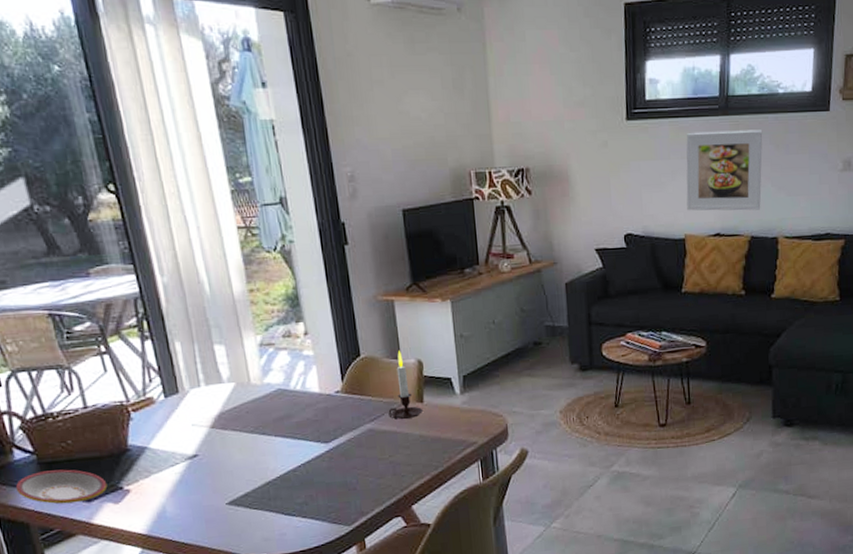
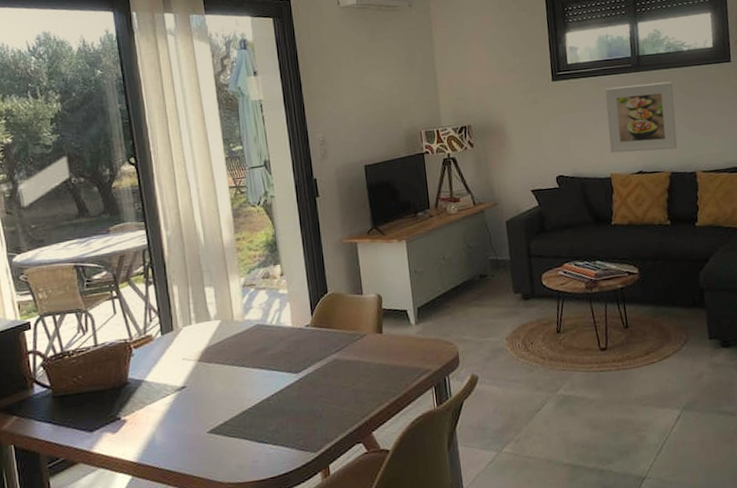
plate: present [15,469,108,504] -> none [32,402,108,435]
candle: present [388,351,424,419] -> none [351,287,383,350]

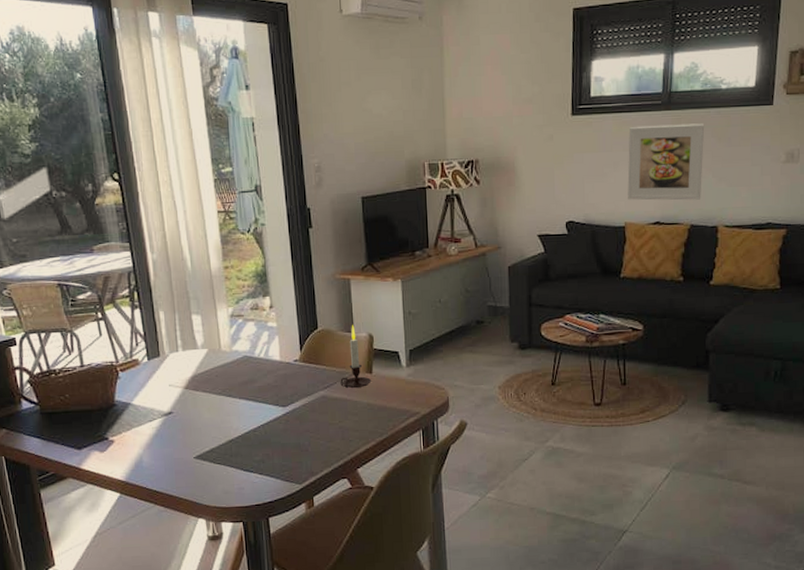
candle: none [351,287,383,350] -> present [340,325,372,388]

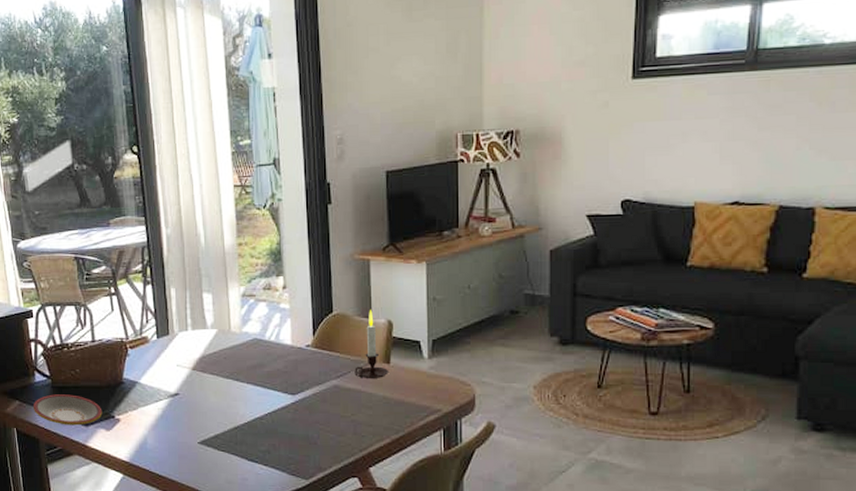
plate: none [21,419,96,450] -> present [32,394,103,426]
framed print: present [627,123,705,200] -> none [699,85,801,177]

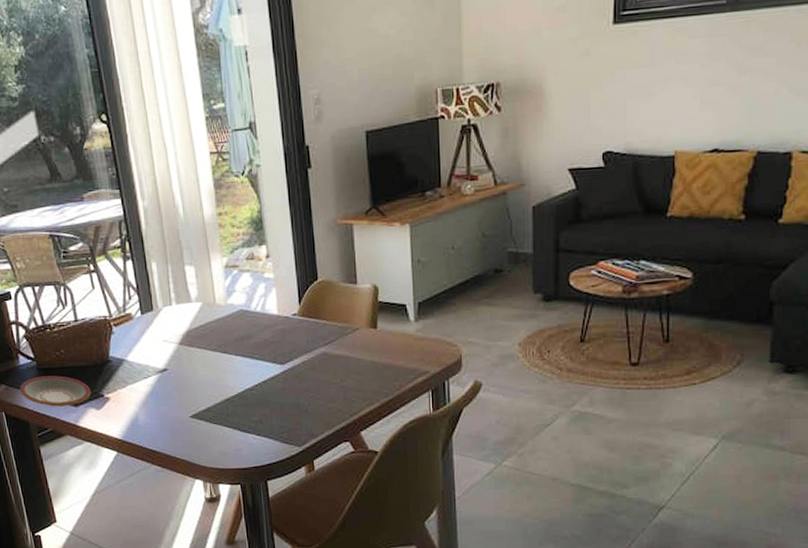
candle: present [354,310,389,378] -> none [342,275,377,344]

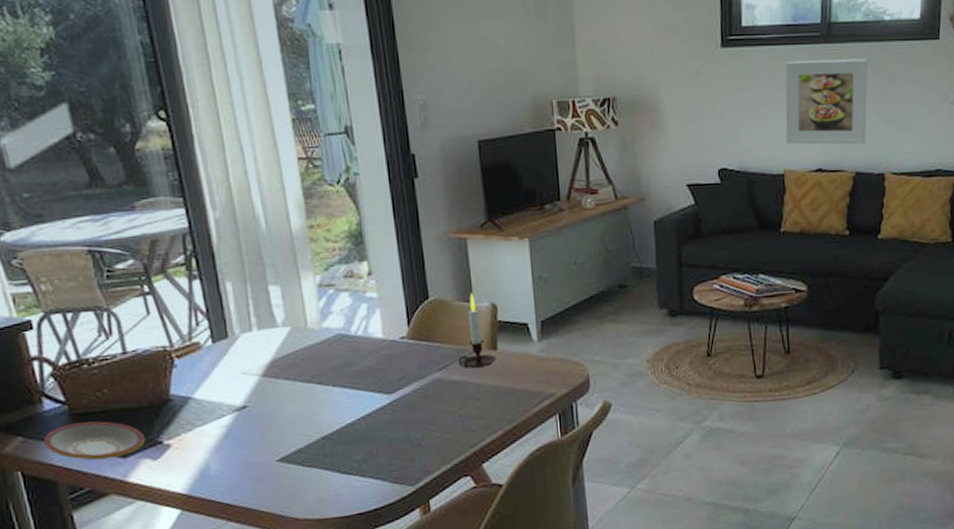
candle: none [342,275,377,344] -> present [458,293,497,368]
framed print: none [679,25,781,124] -> present [785,58,868,145]

